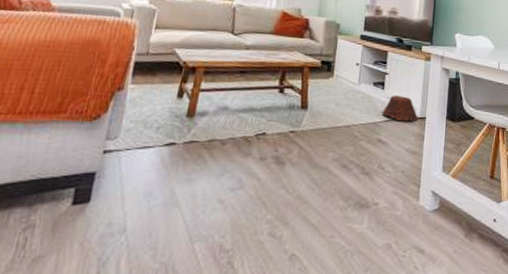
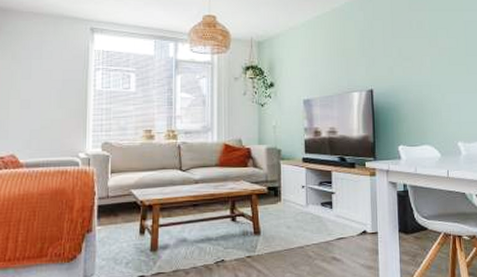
woven basket: present [382,95,418,122] -> none [333,213,370,238]

